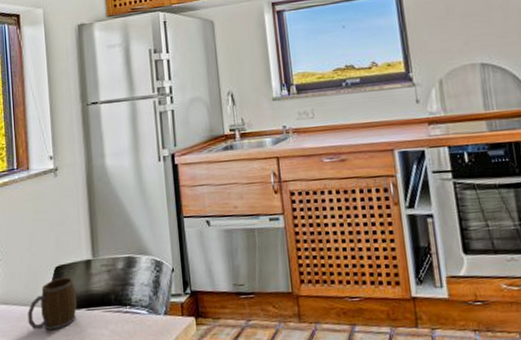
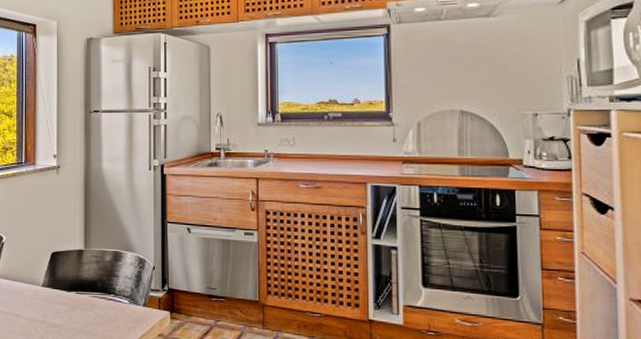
mug: present [28,276,77,331] -> none [26,262,68,307]

